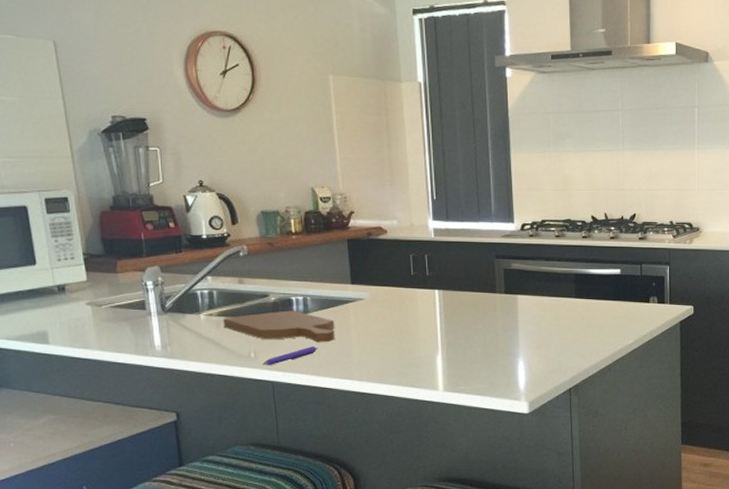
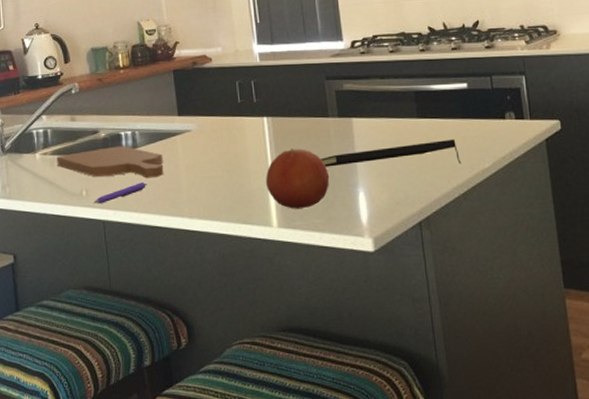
fruit: none [435,321,494,375] -> present [266,149,330,209]
notepad: none [487,318,609,339] -> present [321,139,462,167]

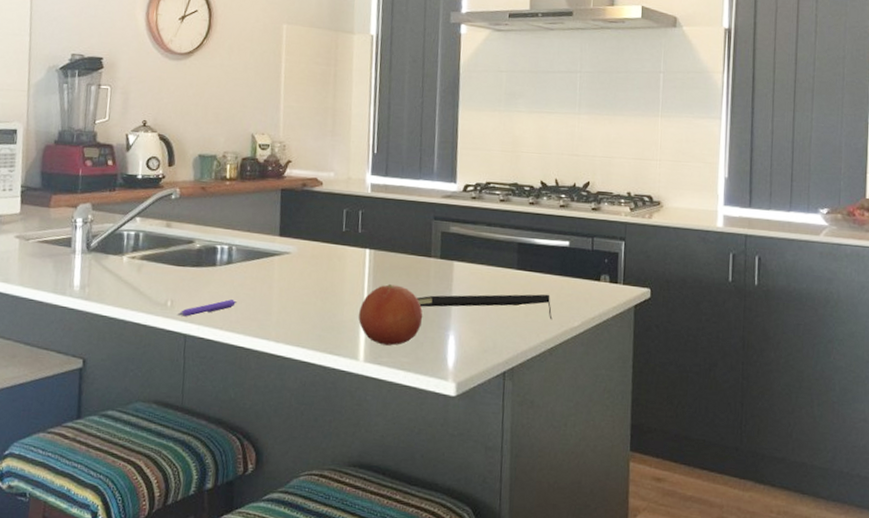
cutting board: present [57,146,164,179] -> none [144,259,258,297]

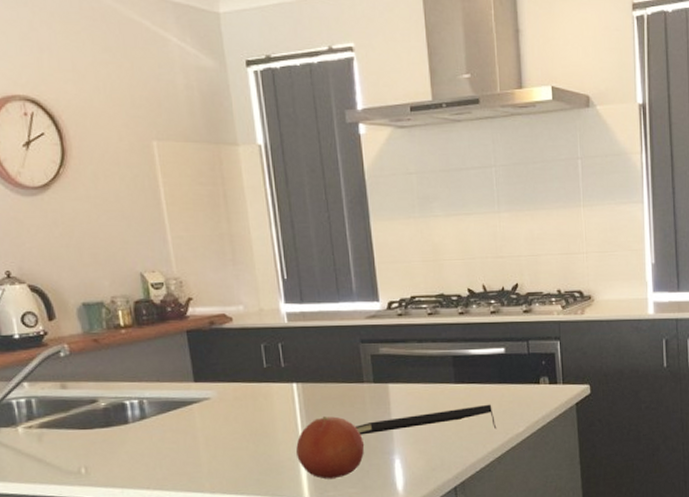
pen: present [176,299,237,317] -> none [94,456,160,482]

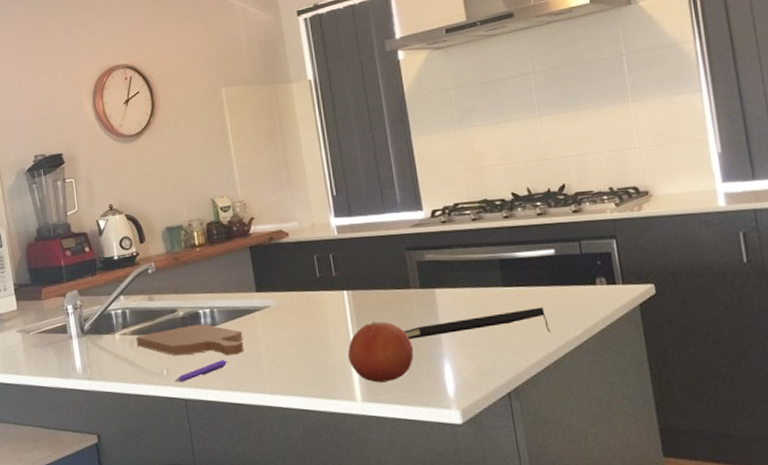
cutting board: none [45,416,180,452] -> present [136,324,244,356]
pen: none [94,456,160,482] -> present [173,360,228,382]

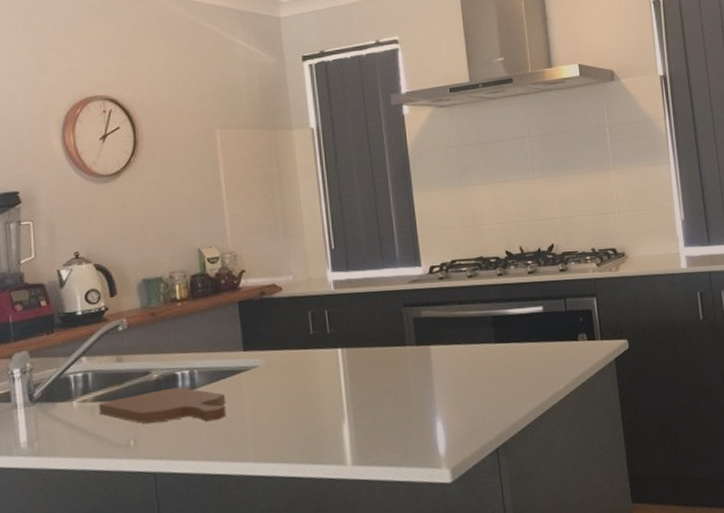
pen: present [173,360,228,382] -> none [142,426,207,454]
fruit: present [348,321,414,383] -> none [340,380,407,445]
notepad: present [404,307,551,340] -> none [398,362,537,398]

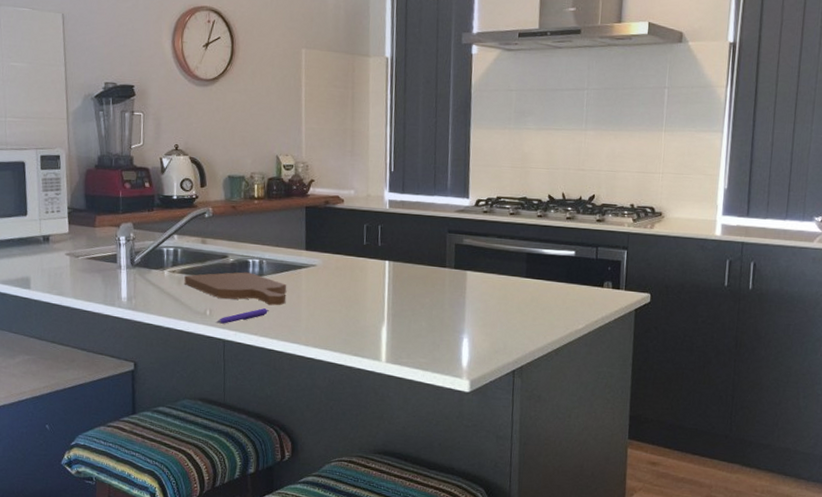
pen: none [142,426,207,454] -> present [215,308,269,324]

